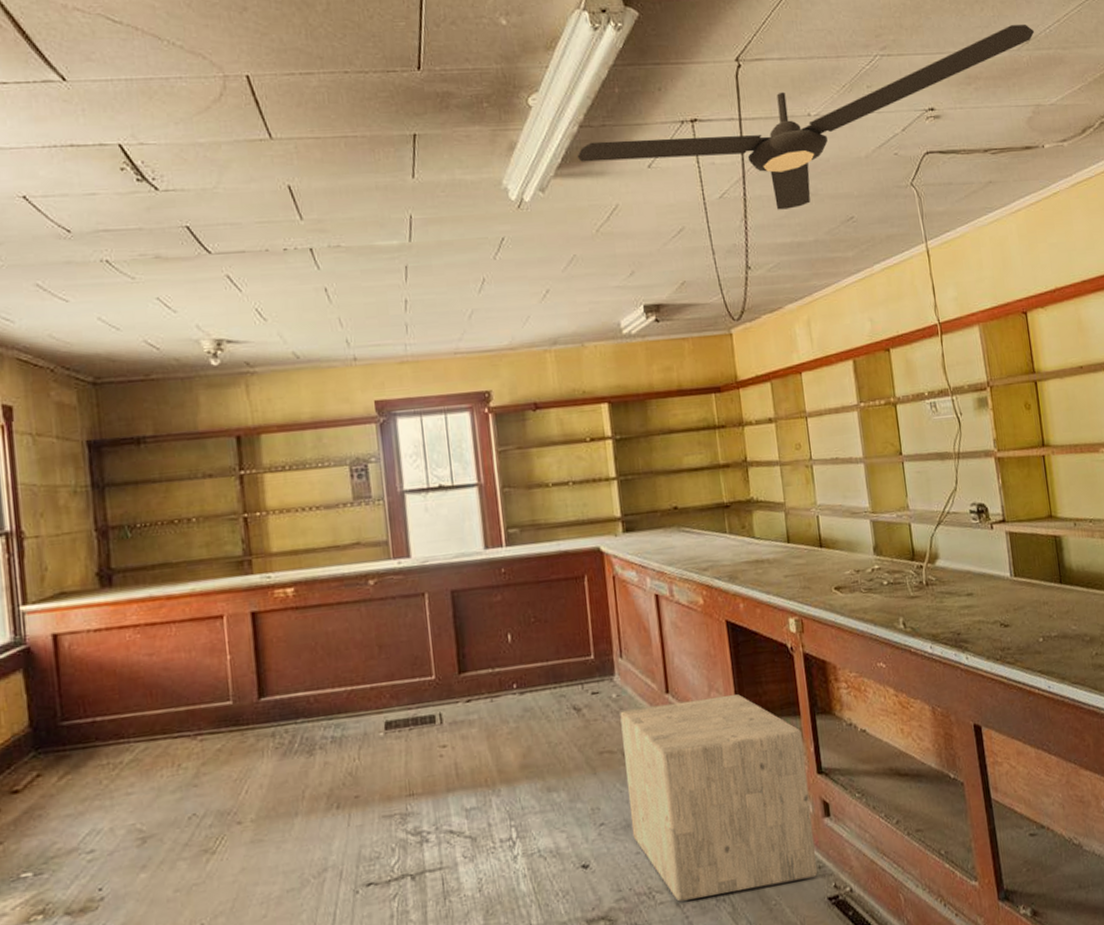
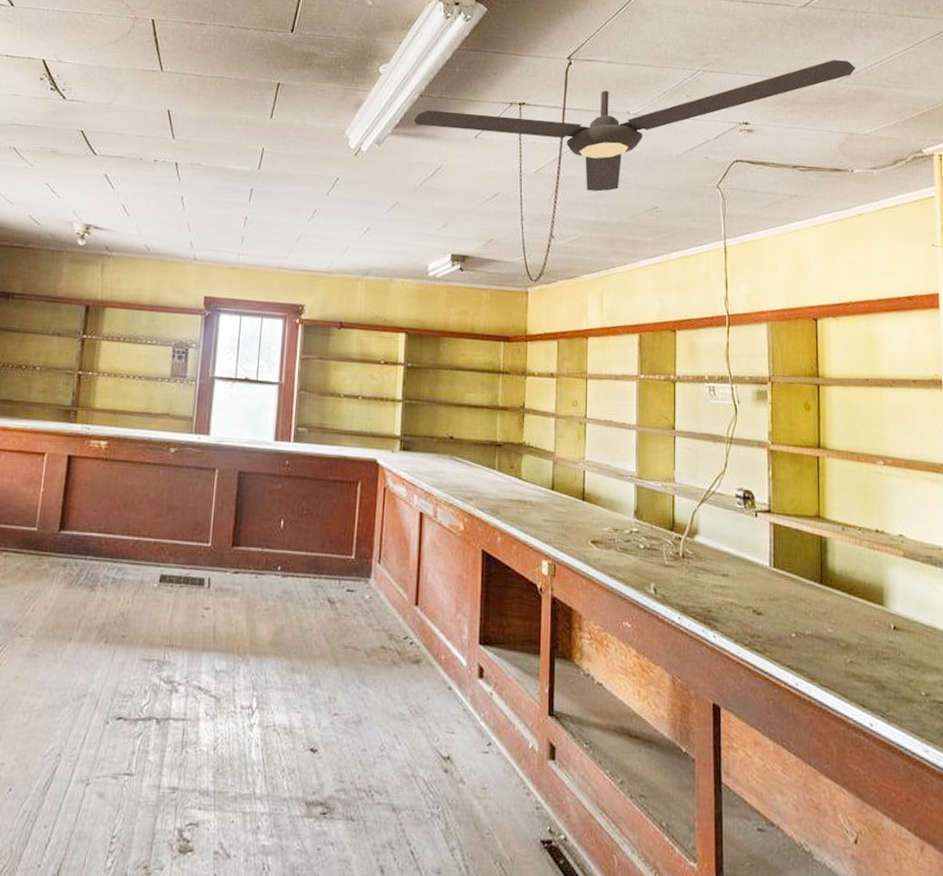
stool: present [620,694,817,902] -> none [362,613,538,816]

